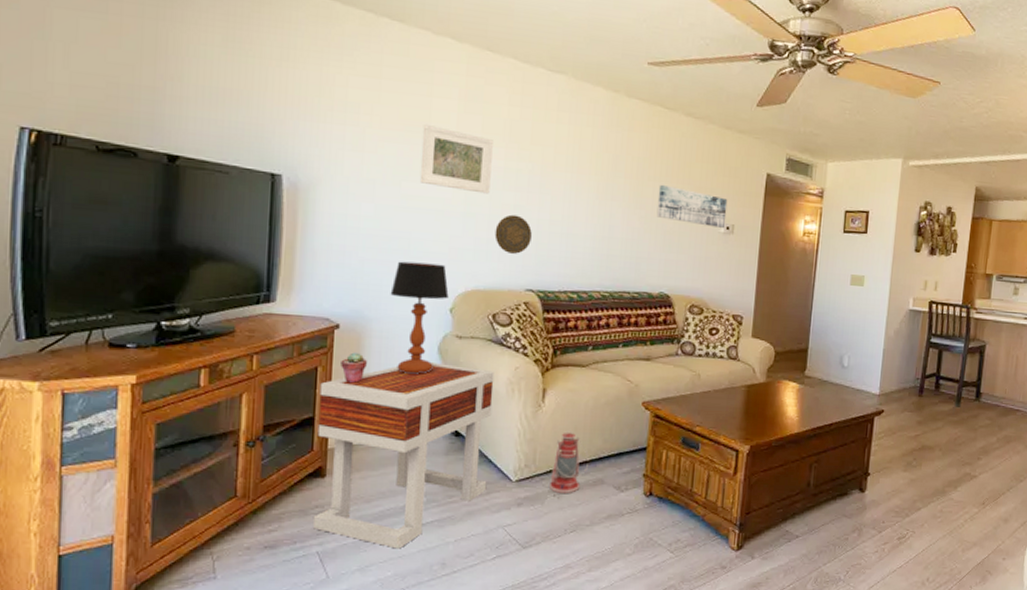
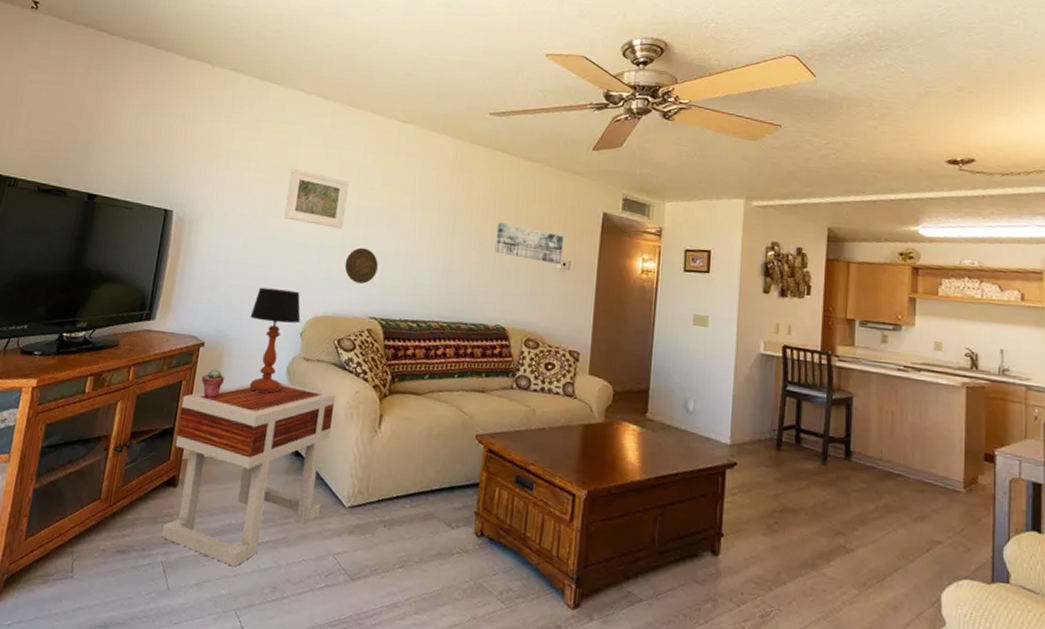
lantern: present [549,430,589,493] -> none [381,458,421,526]

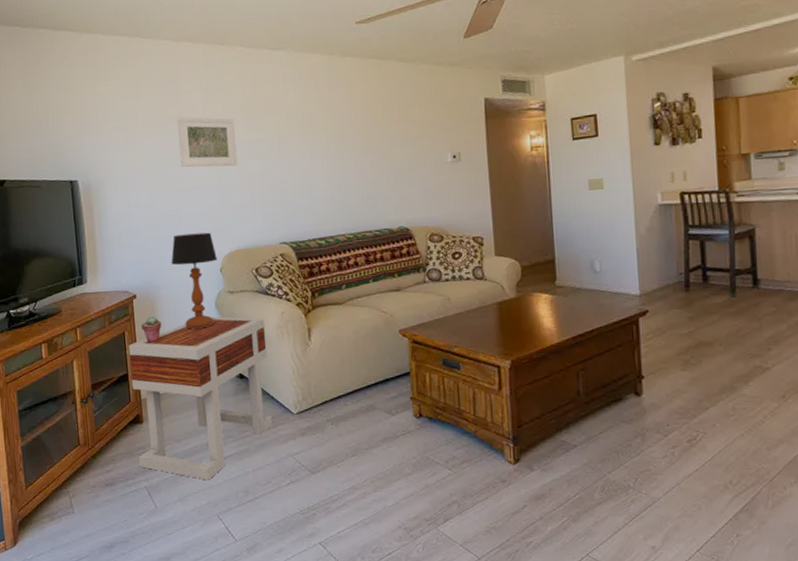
decorative plate: present [344,247,378,284] -> none [246,179,278,214]
wall art: present [494,221,564,264] -> none [383,128,452,159]

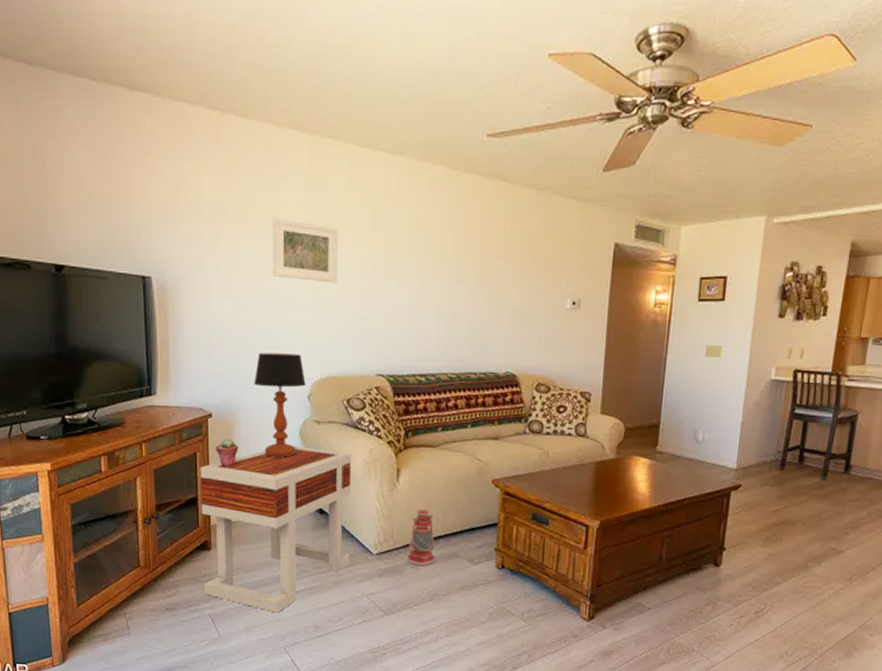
lantern: none [325,363,358,421] -> present [406,507,443,566]

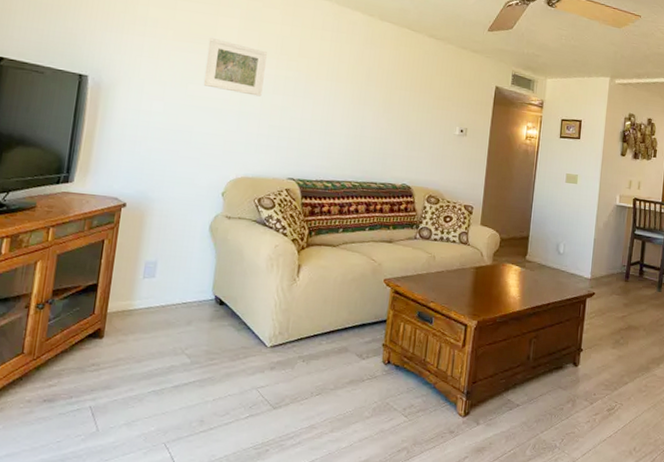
side table: present [200,447,352,613] -> none [87,239,257,406]
potted succulent: present [216,439,238,466] -> none [124,228,148,255]
table lamp: present [254,352,306,457] -> none [171,151,222,249]
lantern: present [406,507,443,566] -> none [299,302,336,359]

